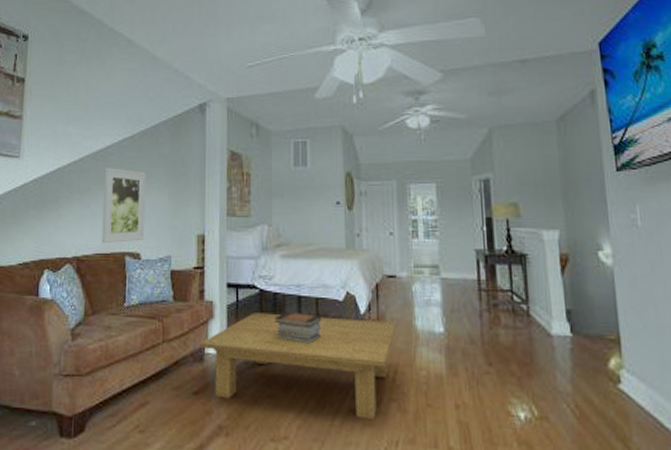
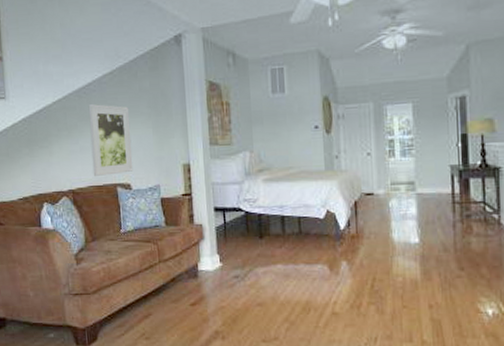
coffee table: present [200,313,397,419] -> none [193,232,375,320]
book stack: present [274,311,322,344] -> none [260,230,305,258]

